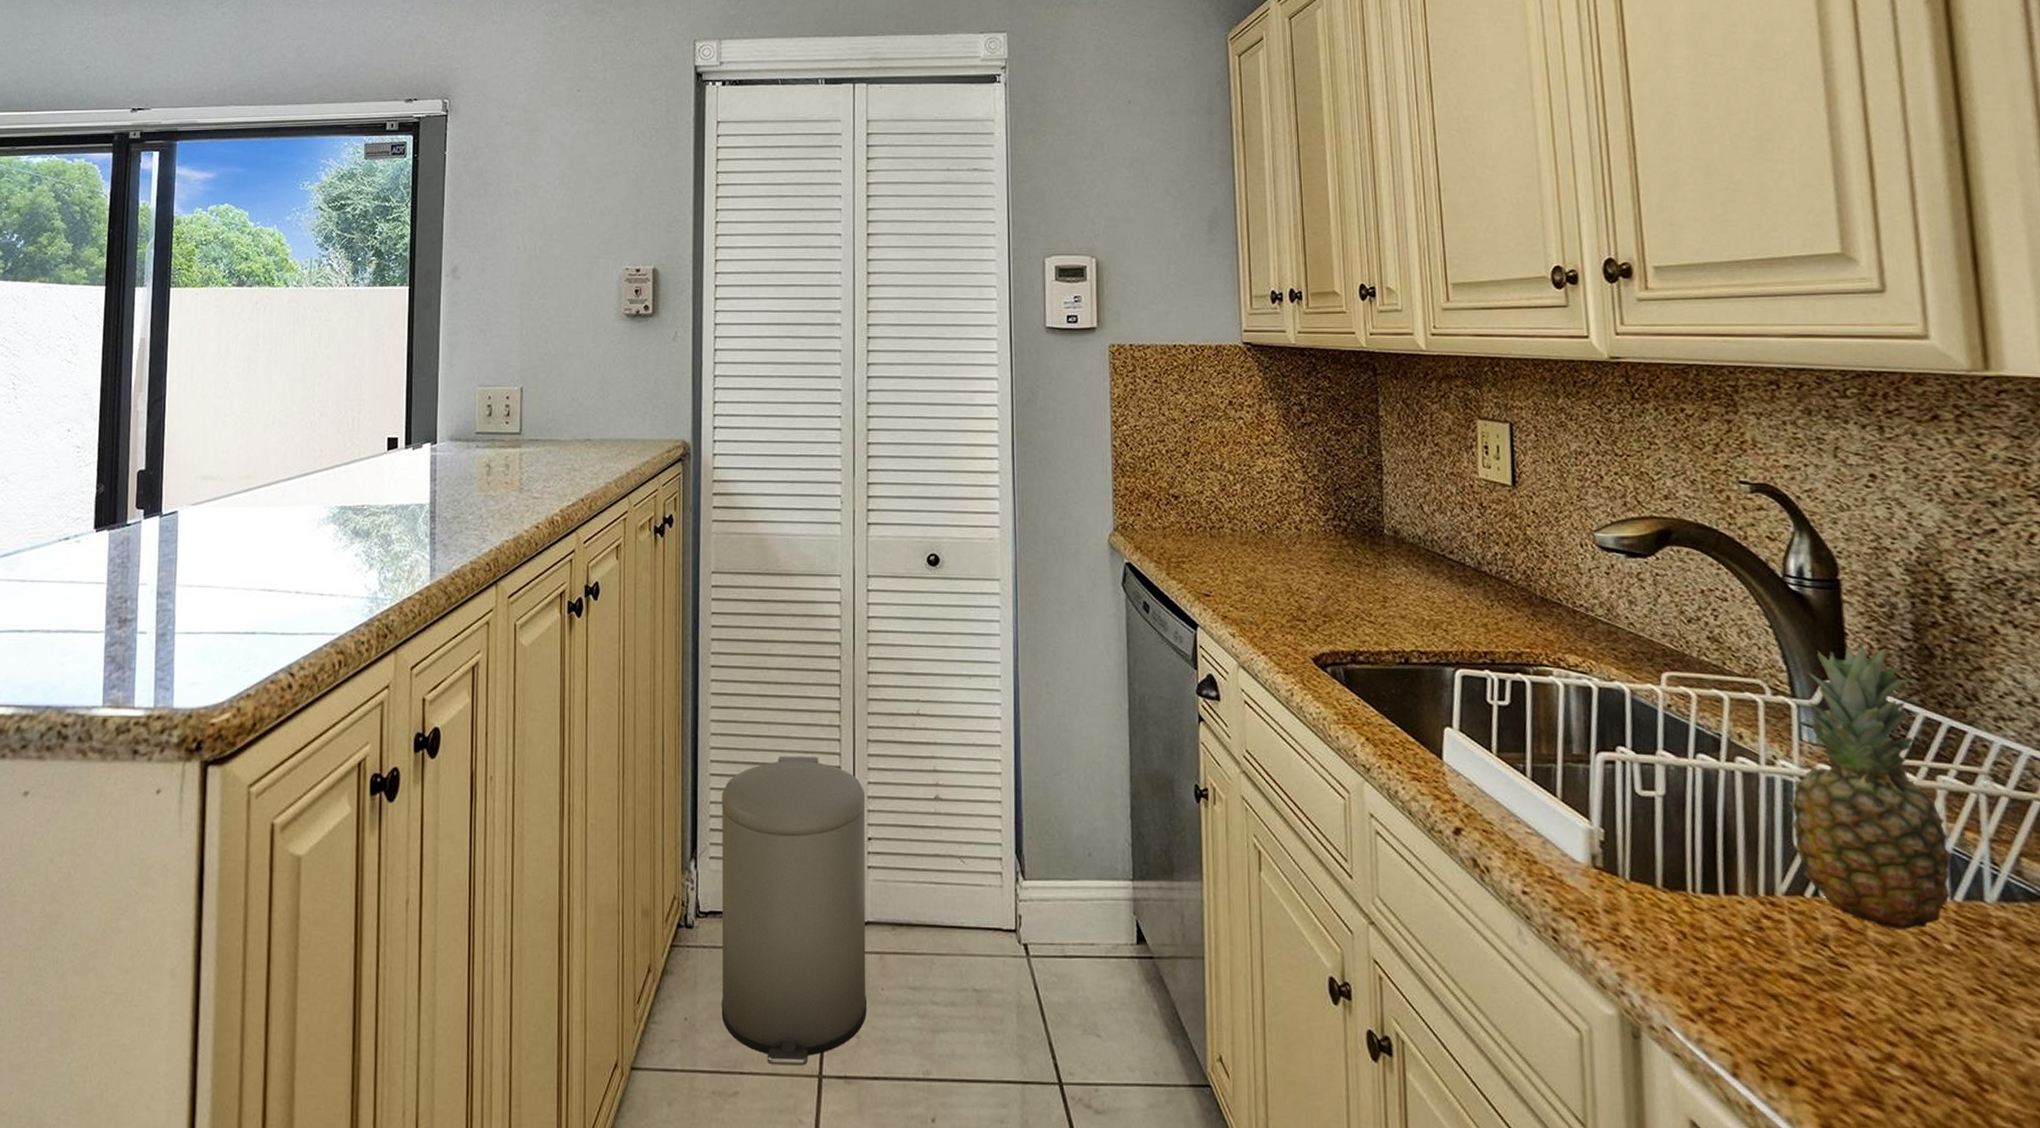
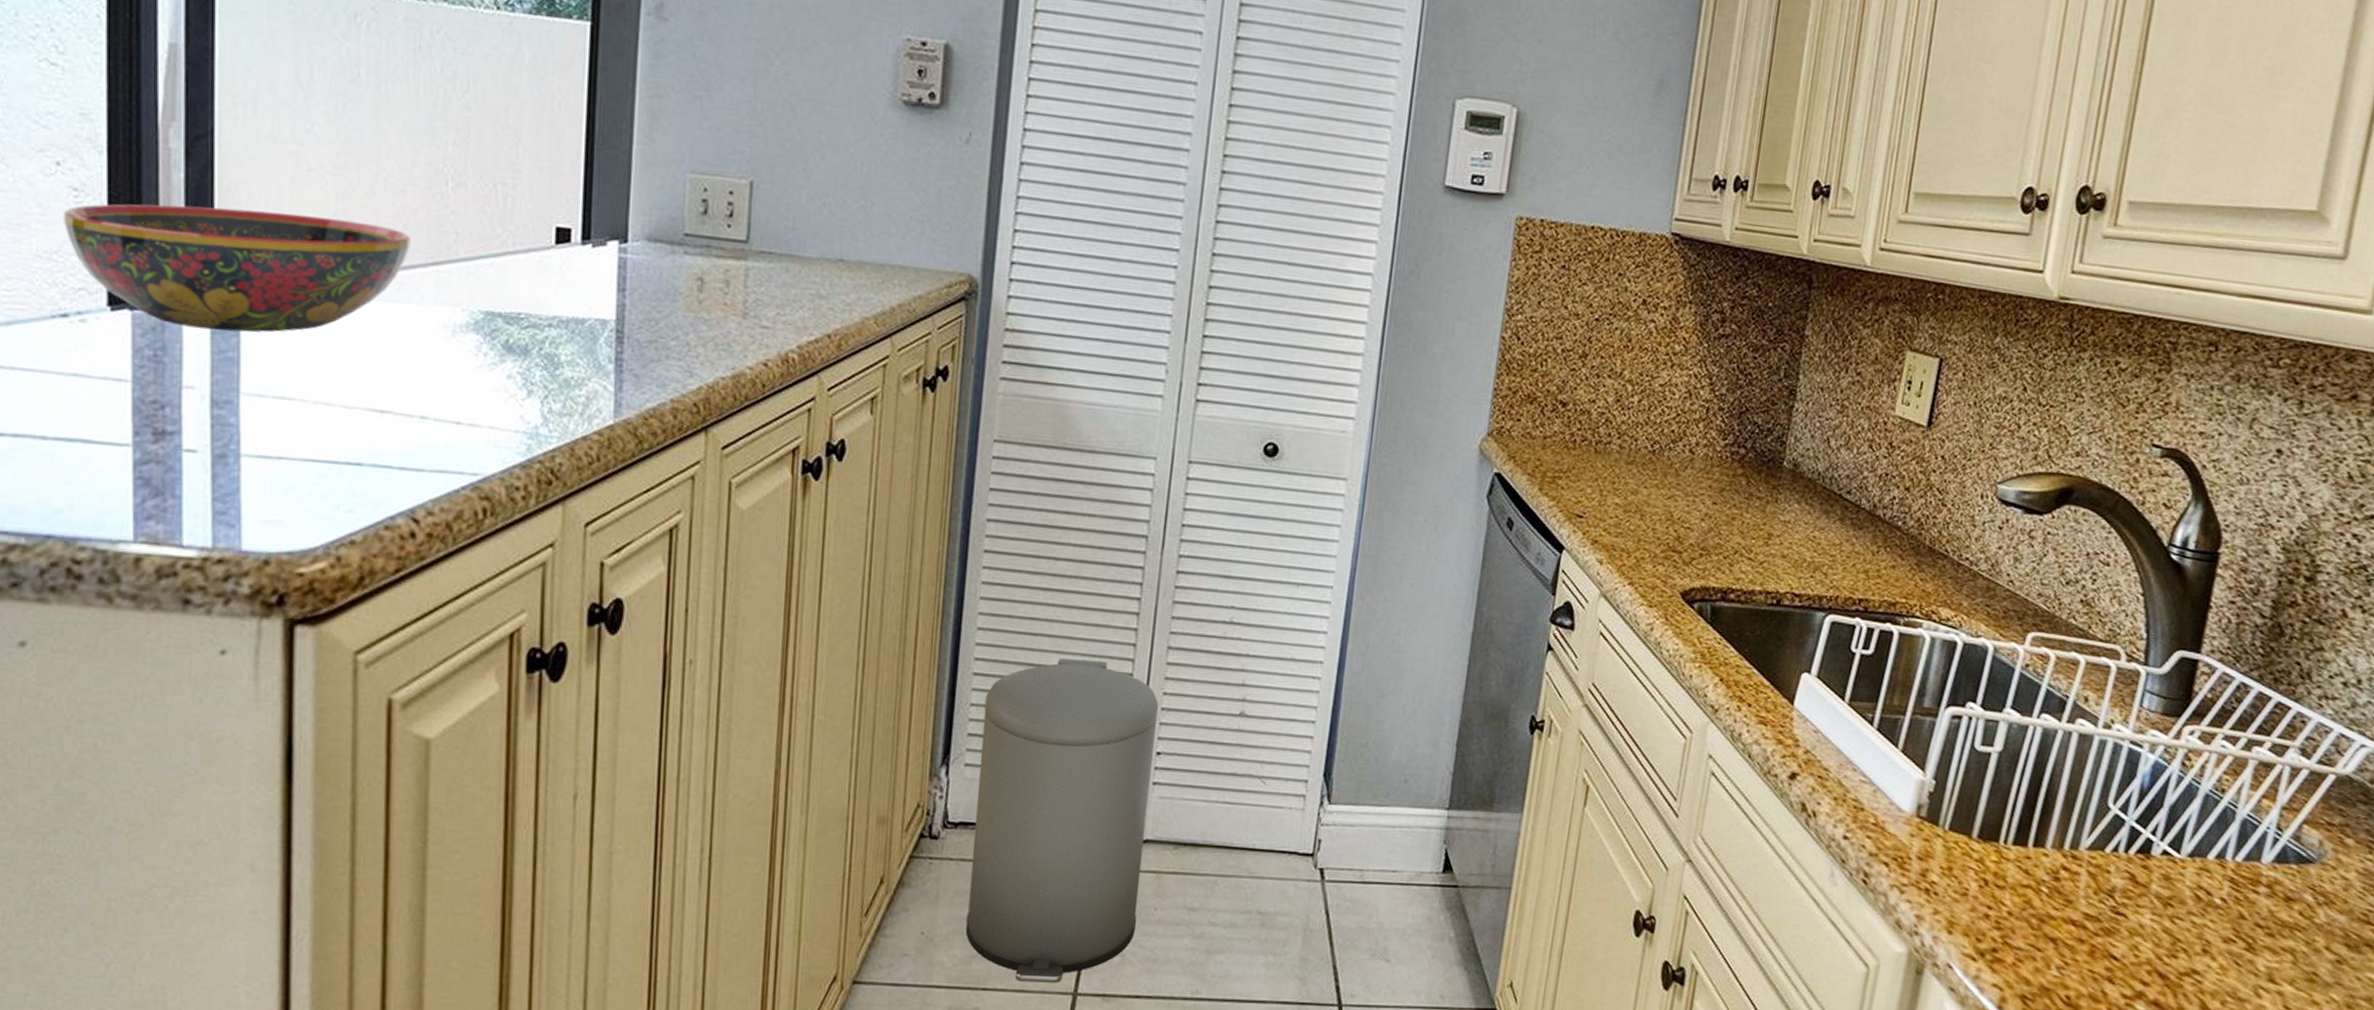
bowl: none [69,448,291,539] -> present [62,203,411,332]
fruit: present [1789,645,1953,929] -> none [2106,619,2258,885]

